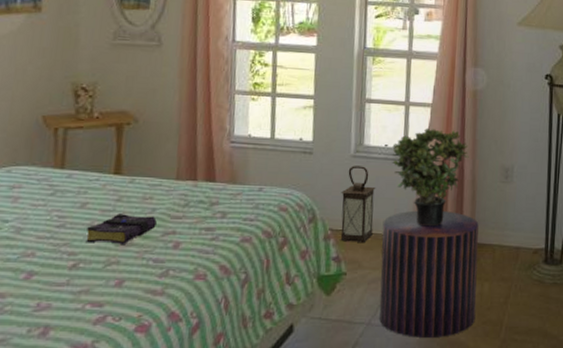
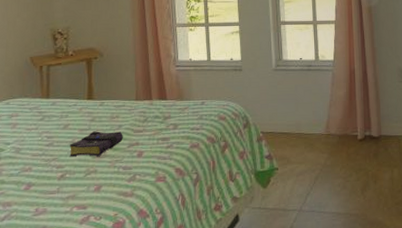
lantern: present [340,166,376,242] -> none [268,77,297,142]
stool: present [379,210,479,338] -> none [304,110,389,220]
potted plant: present [391,127,469,227] -> none [306,41,370,124]

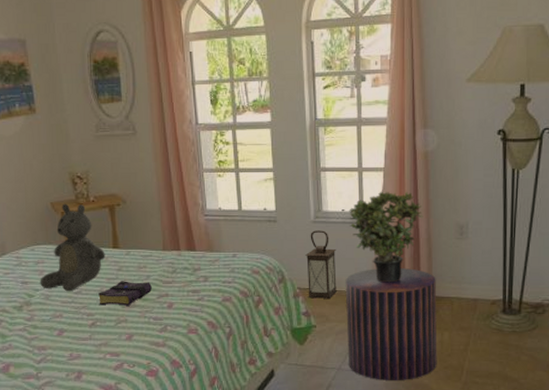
teddy bear: none [11,58,80,144] -> present [40,203,105,292]
lantern: none [268,77,297,142] -> present [305,230,337,299]
stool: none [304,110,389,220] -> present [345,268,437,380]
potted plant: none [306,41,370,124] -> present [349,191,423,283]

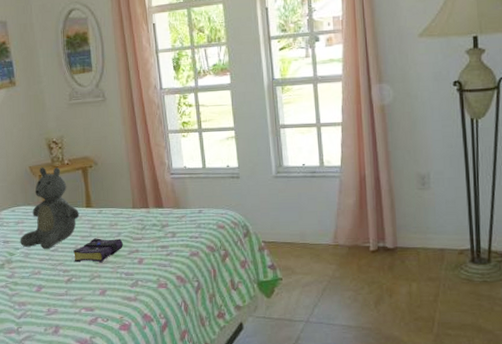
lantern: present [305,230,337,299] -> none [268,185,301,252]
stool: present [345,268,437,380] -> none [309,220,407,333]
potted plant: present [349,191,423,283] -> none [309,145,384,235]

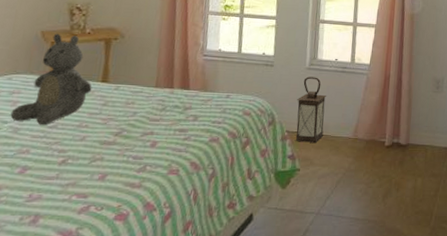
book: present [73,238,123,262] -> none [74,116,137,143]
lantern: none [268,185,301,252] -> present [295,77,327,143]

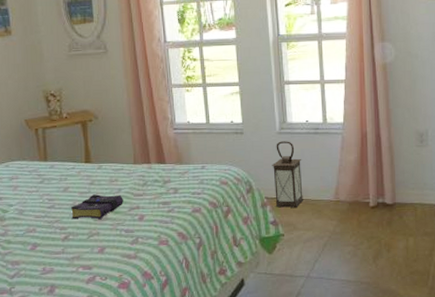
teddy bear: present [10,33,92,126] -> none [14,120,78,206]
book: none [74,116,137,143] -> present [71,194,123,219]

